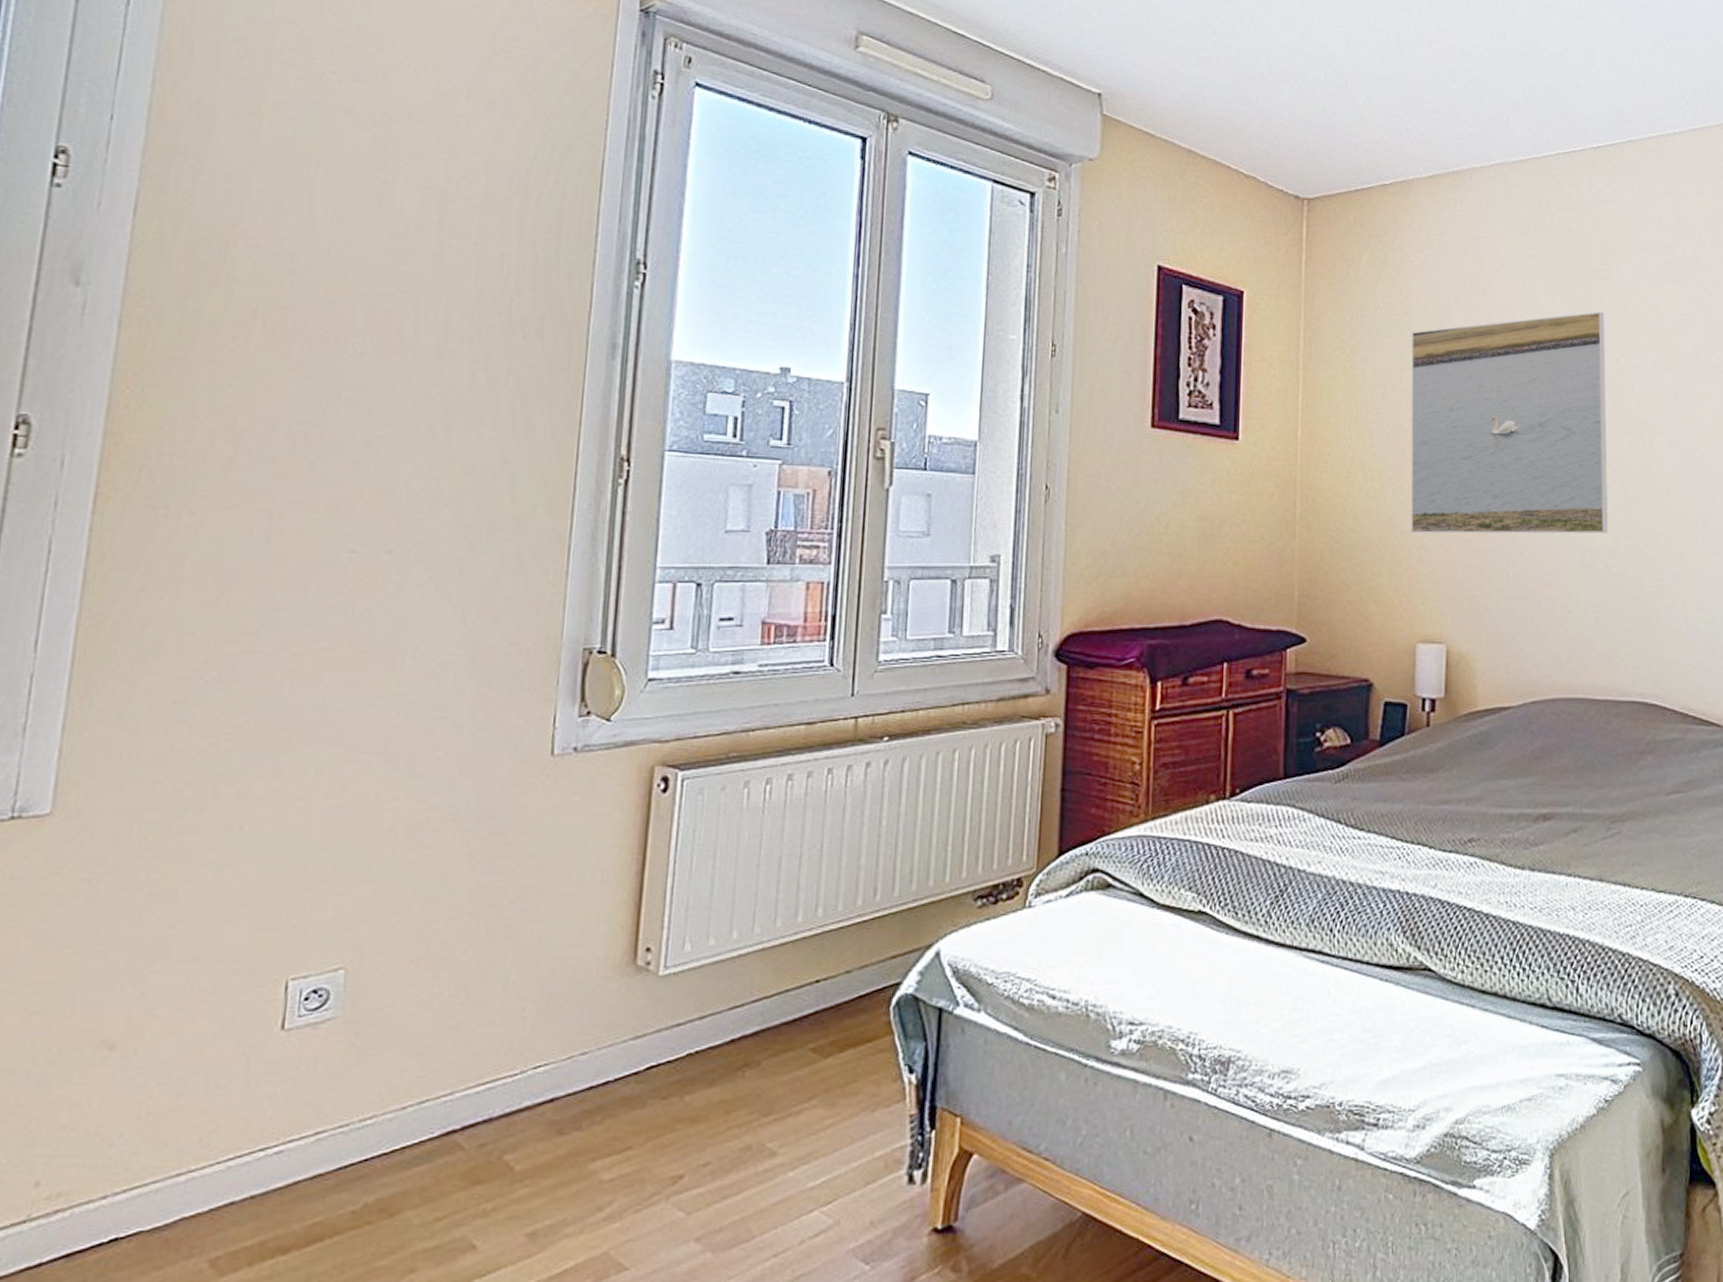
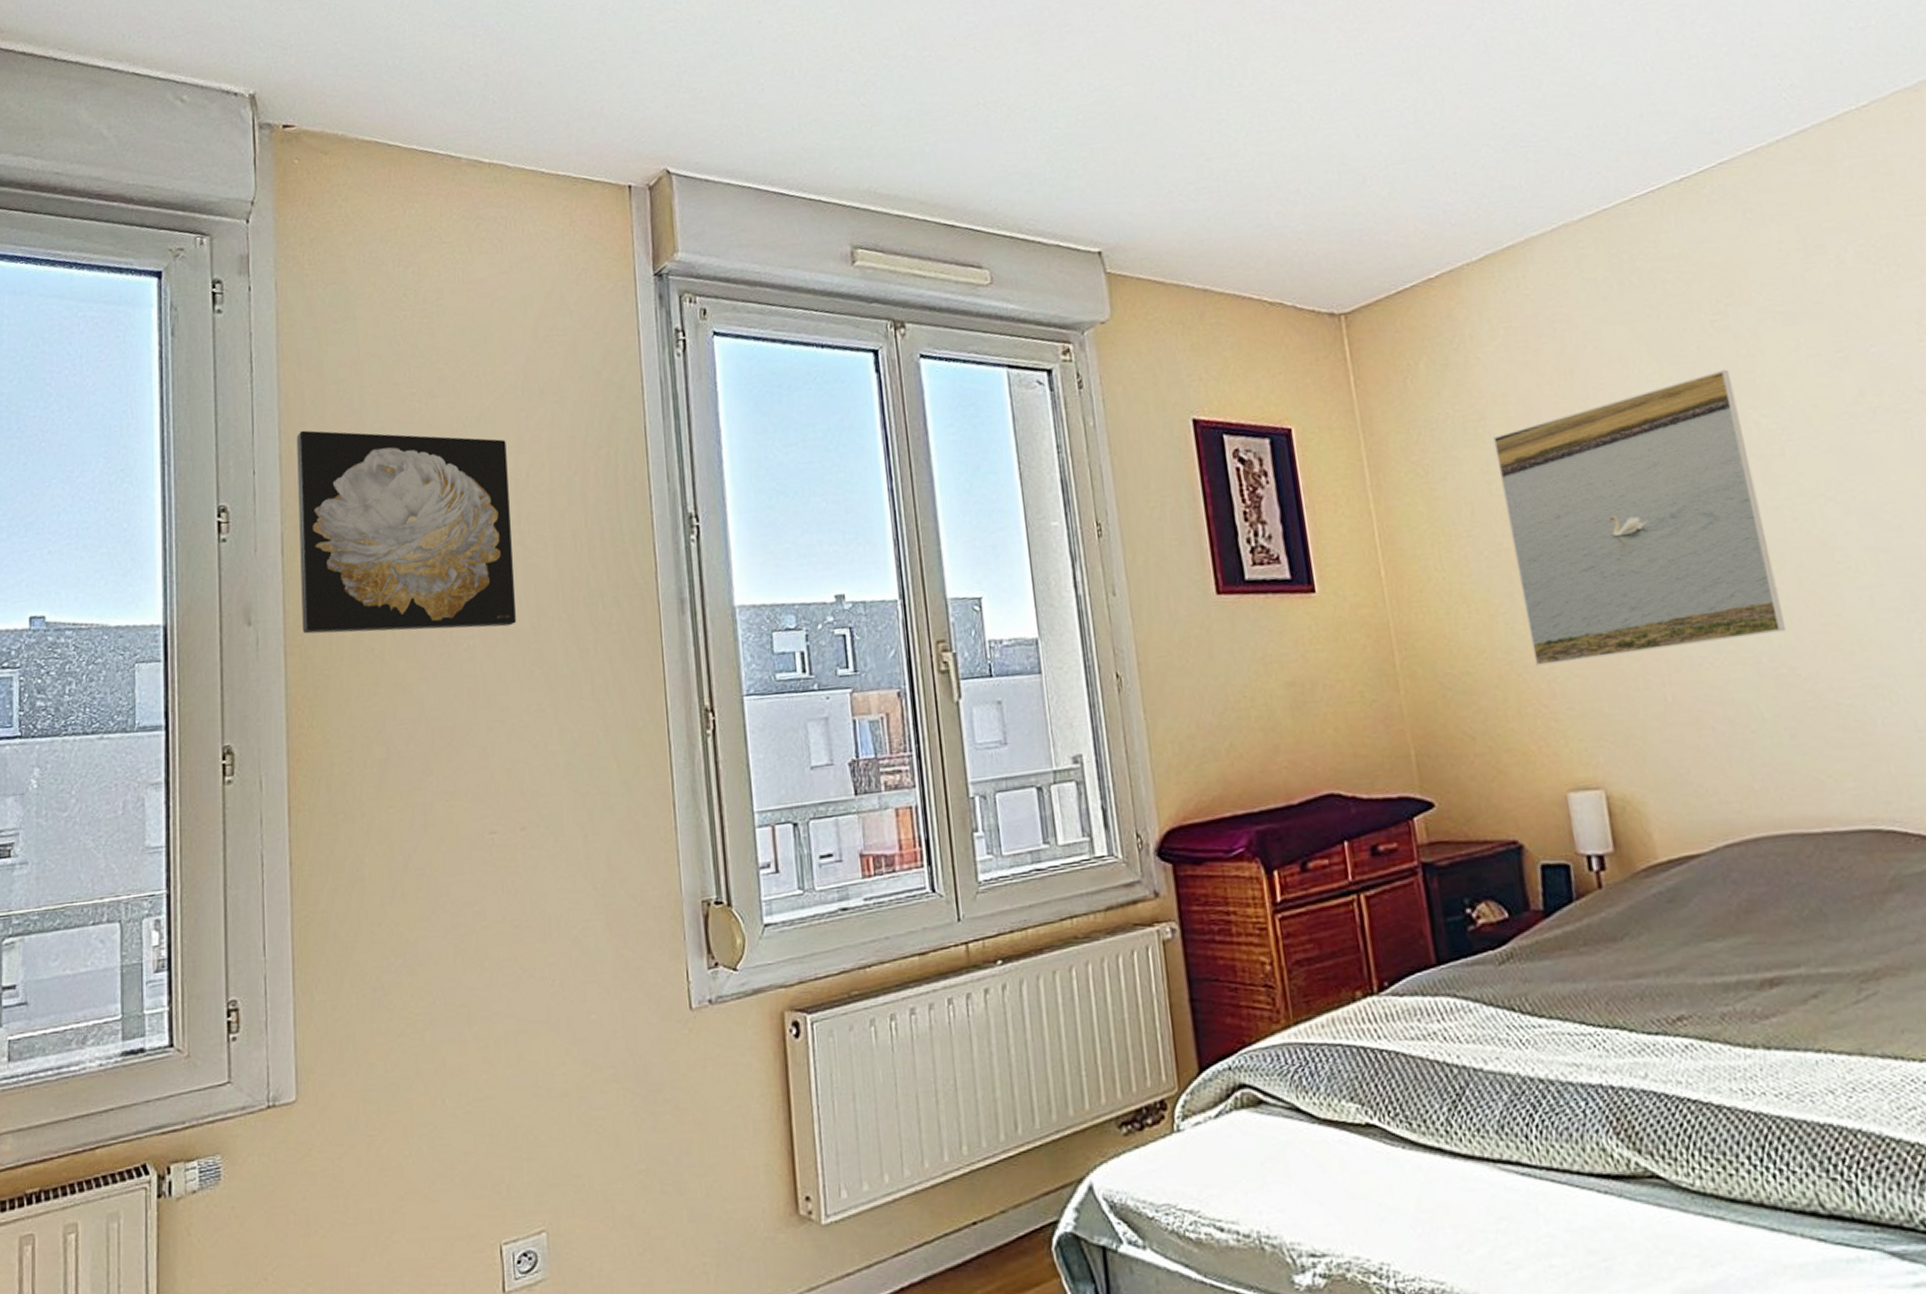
wall art: none [147,83,438,339] -> present [297,430,517,634]

